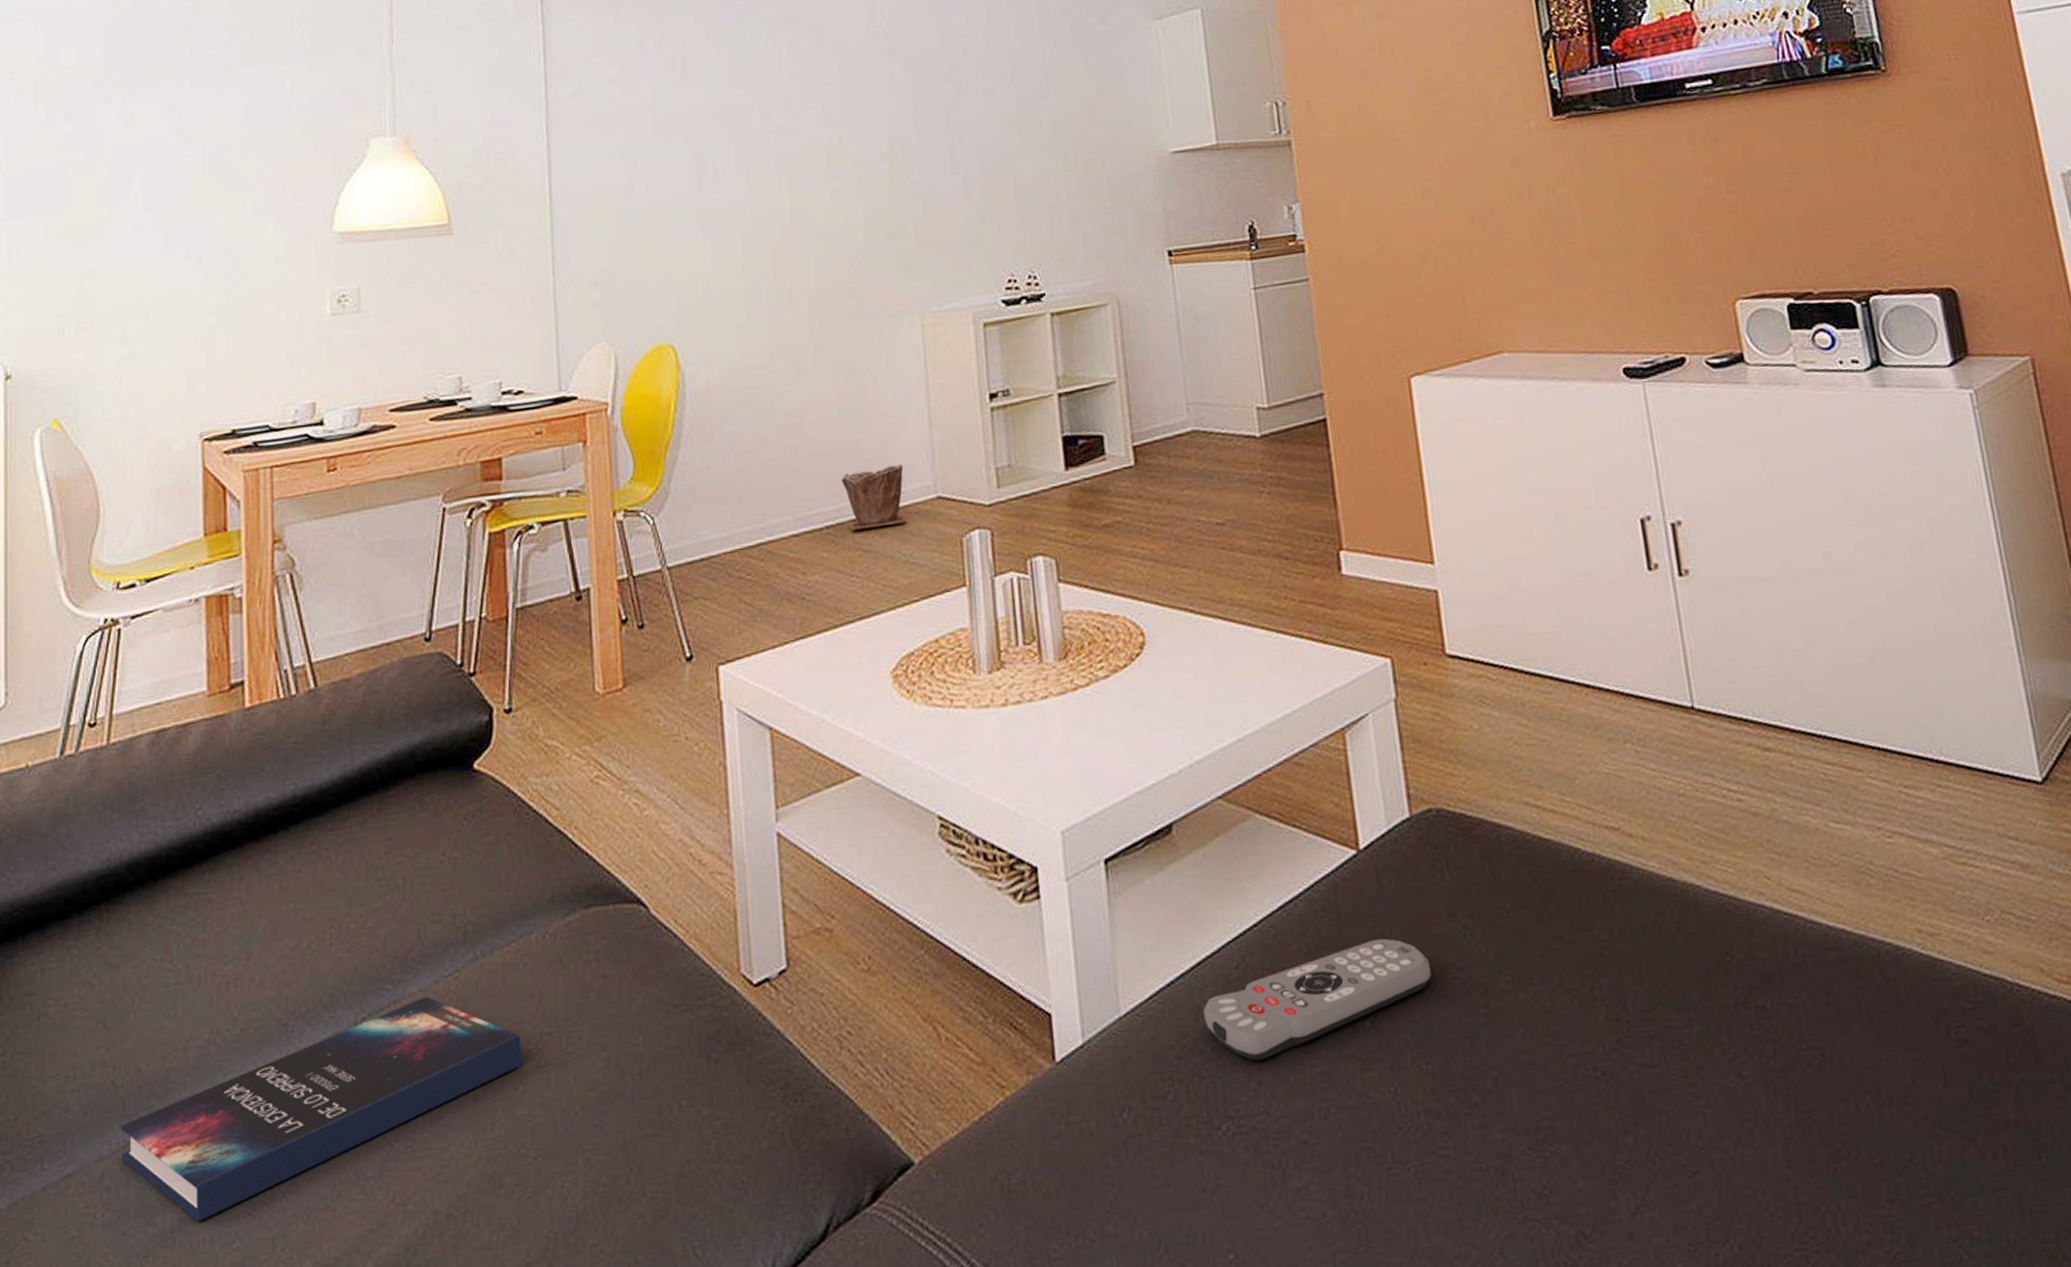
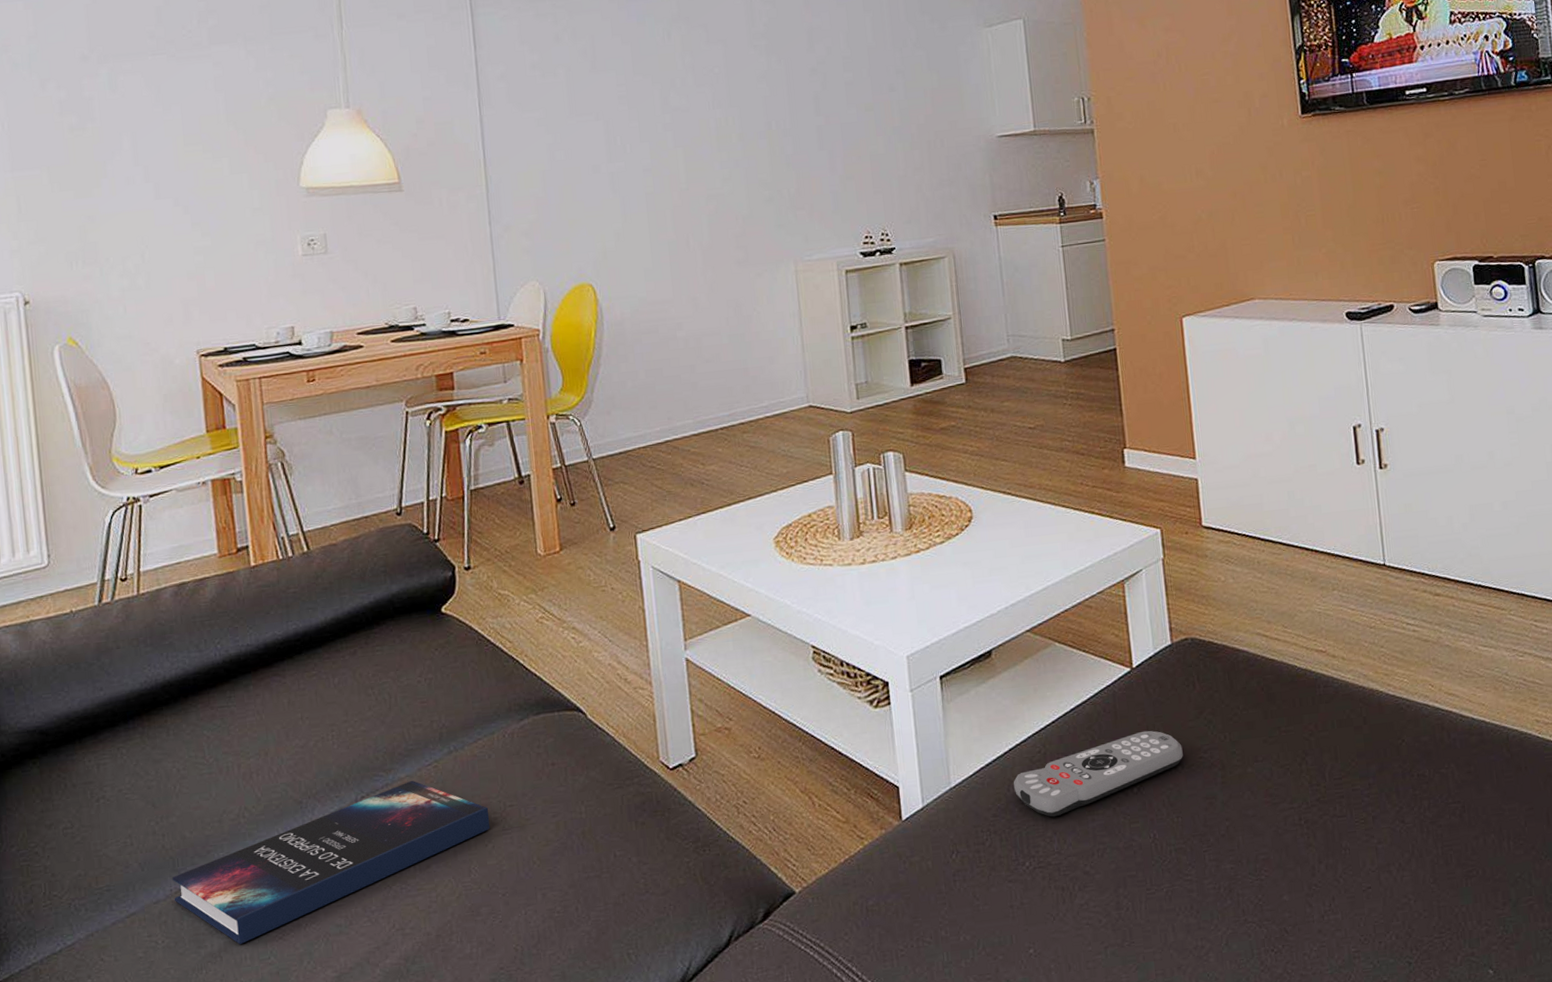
plant pot: present [840,464,907,531] -> none [731,380,785,431]

